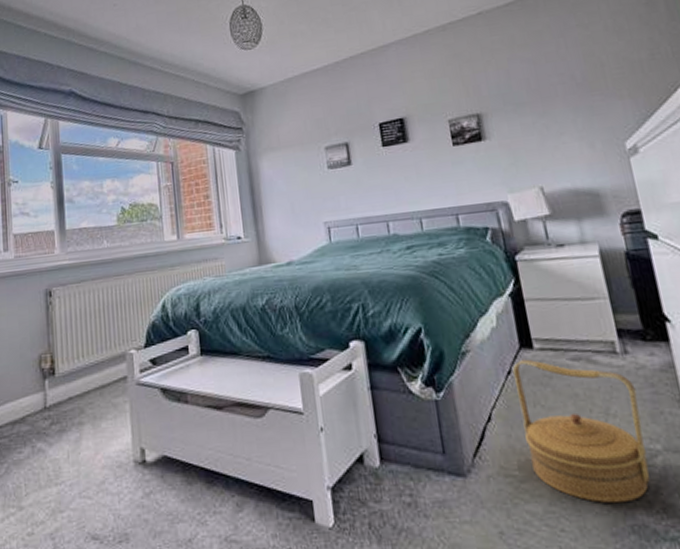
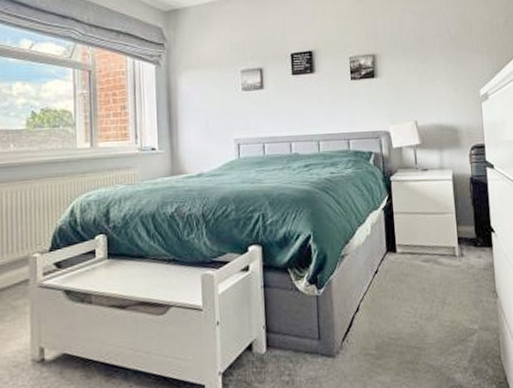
basket: present [512,359,650,504] -> none [379,261,468,371]

